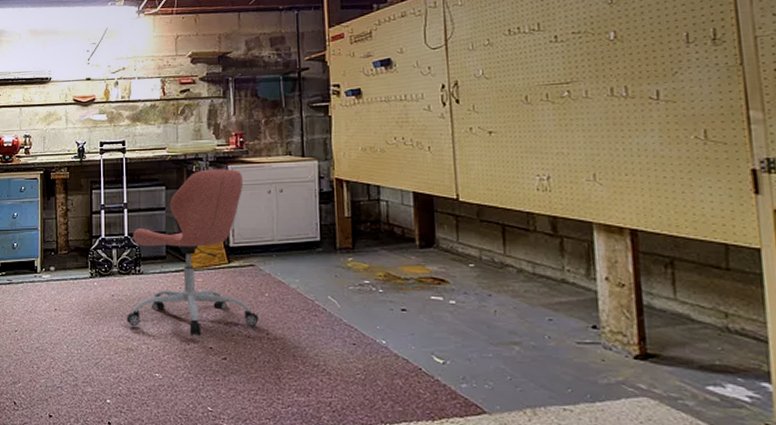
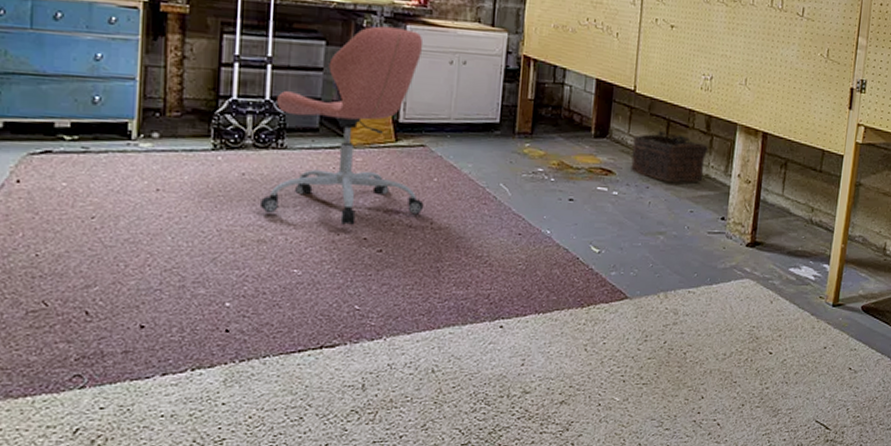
basket: none [464,236,560,289] -> present [631,130,709,183]

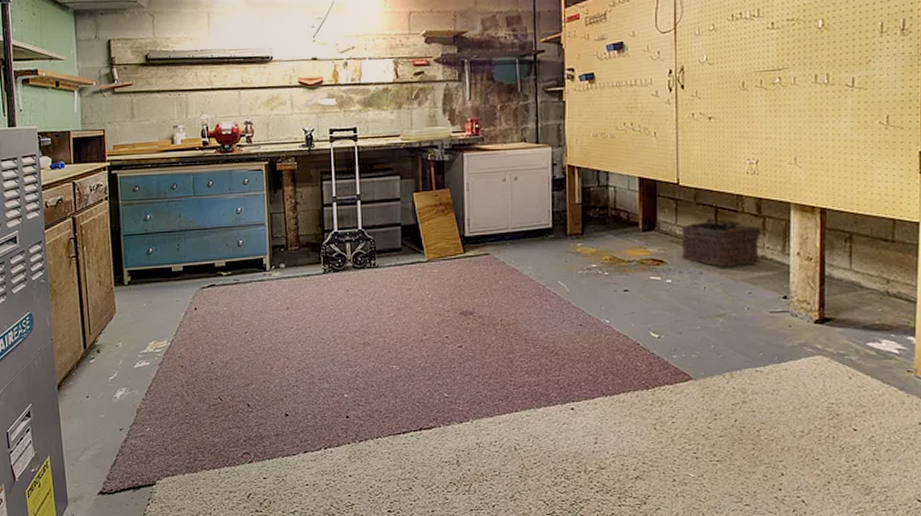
office chair: present [259,26,424,225] -> none [362,156,493,326]

